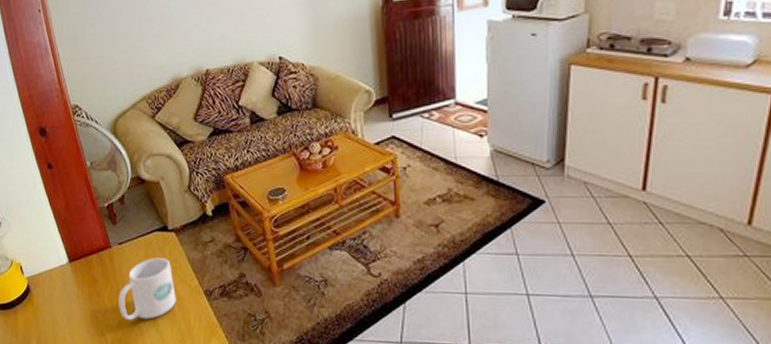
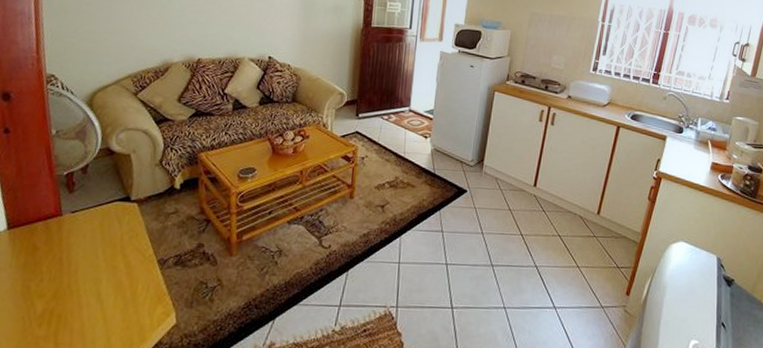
mug: present [119,258,176,320] -> none [58,227,127,289]

